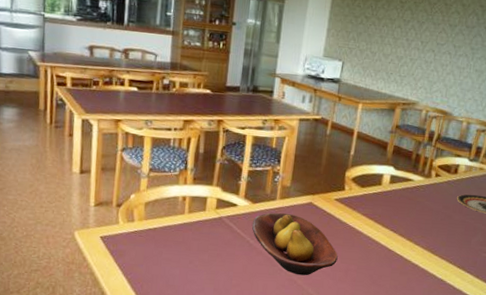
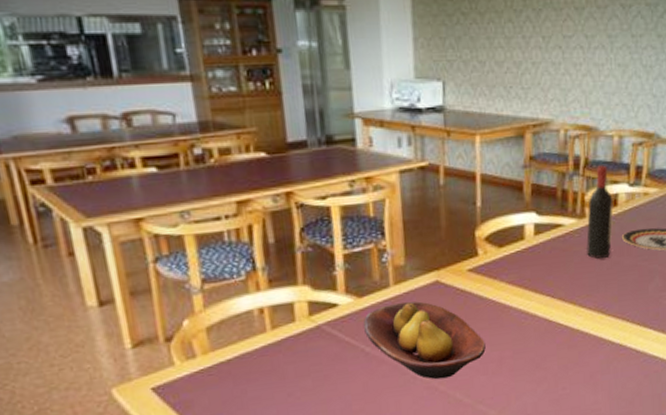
wine bottle: none [426,141,456,212] -> present [586,165,614,260]

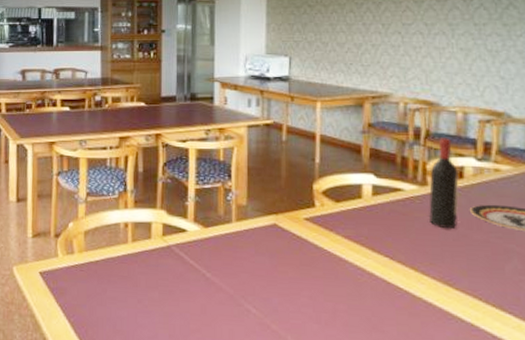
fruit bowl: present [363,301,486,380] -> none [206,237,319,319]

